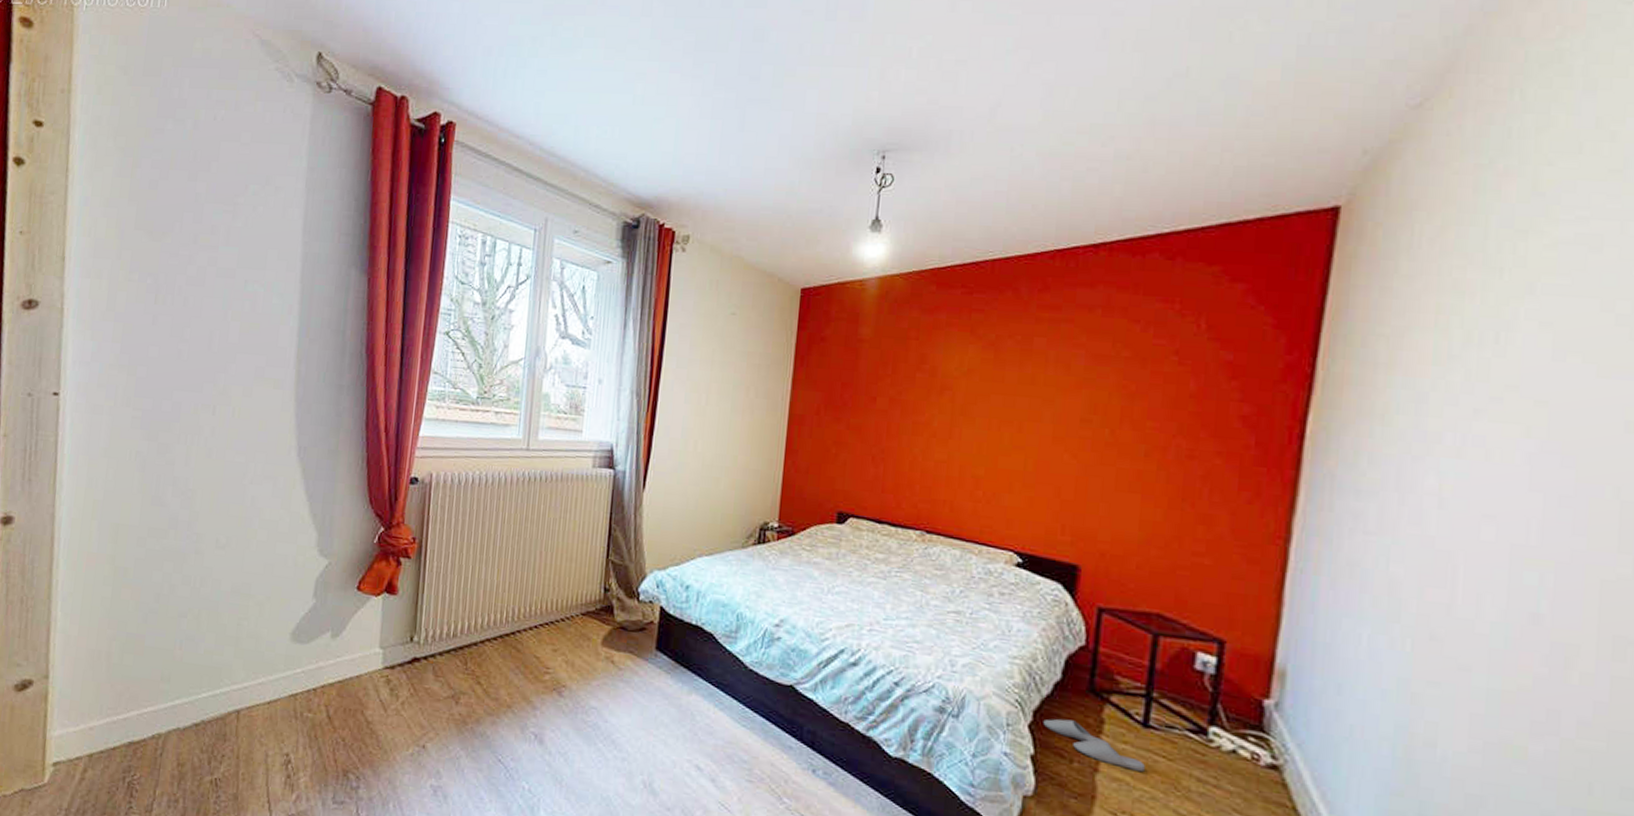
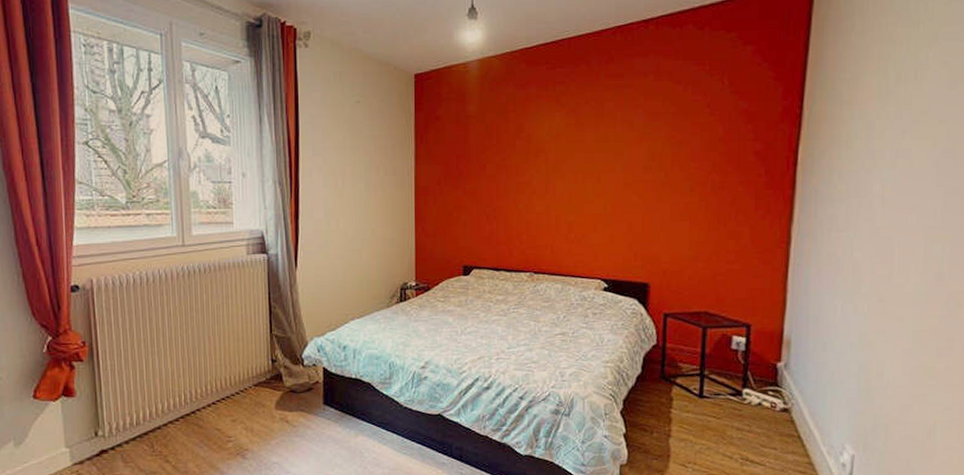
slippers: present [1043,718,1145,773] -> none [630,402,702,432]

